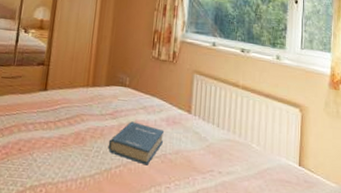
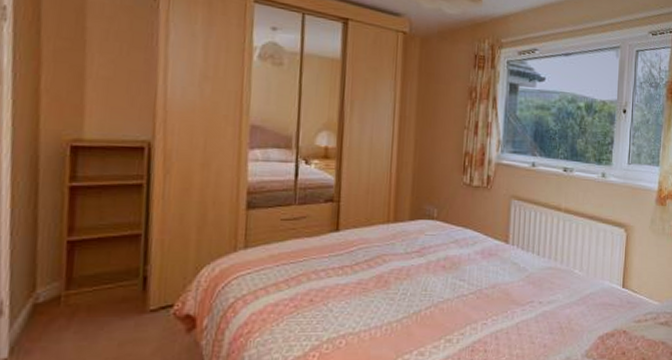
hardback book: present [108,121,165,166] -> none [416,257,480,303]

